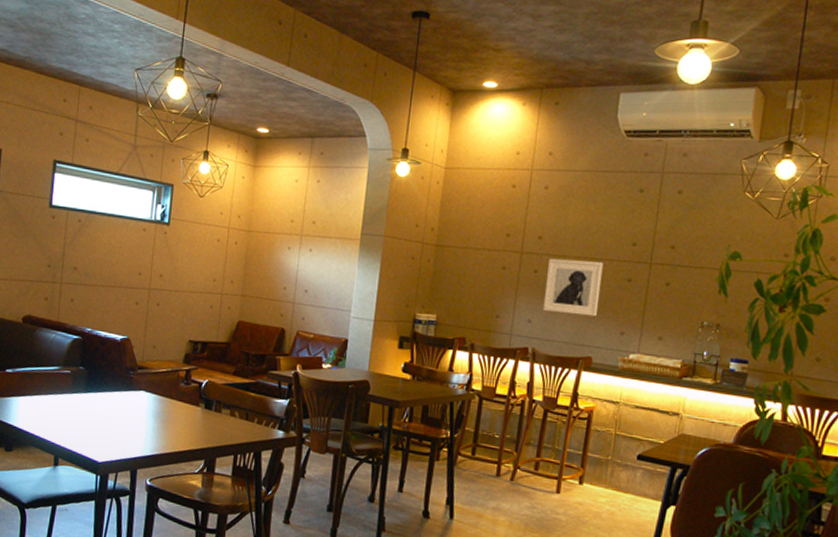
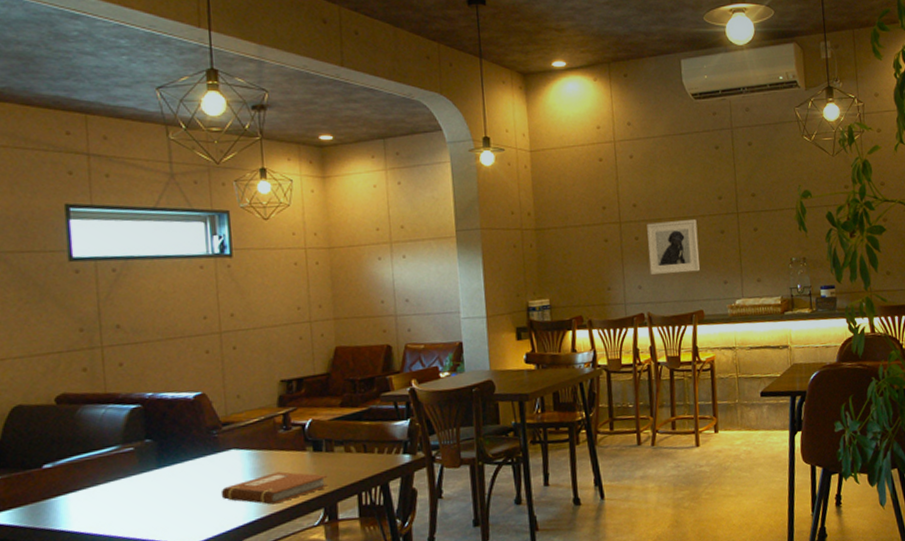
notebook: none [127,418,213,446] -> present [221,471,329,505]

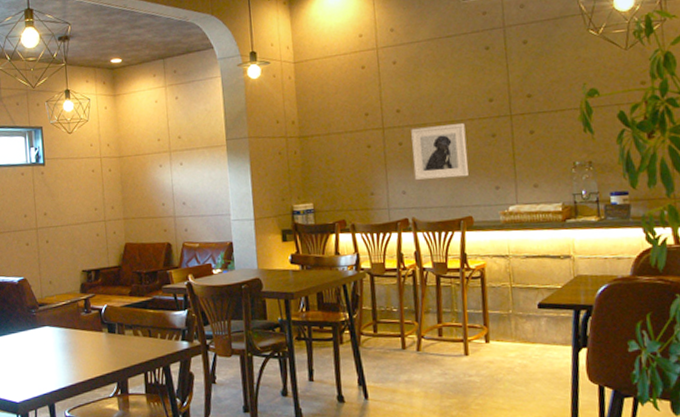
notebook: present [221,471,329,505] -> none [38,348,121,375]

